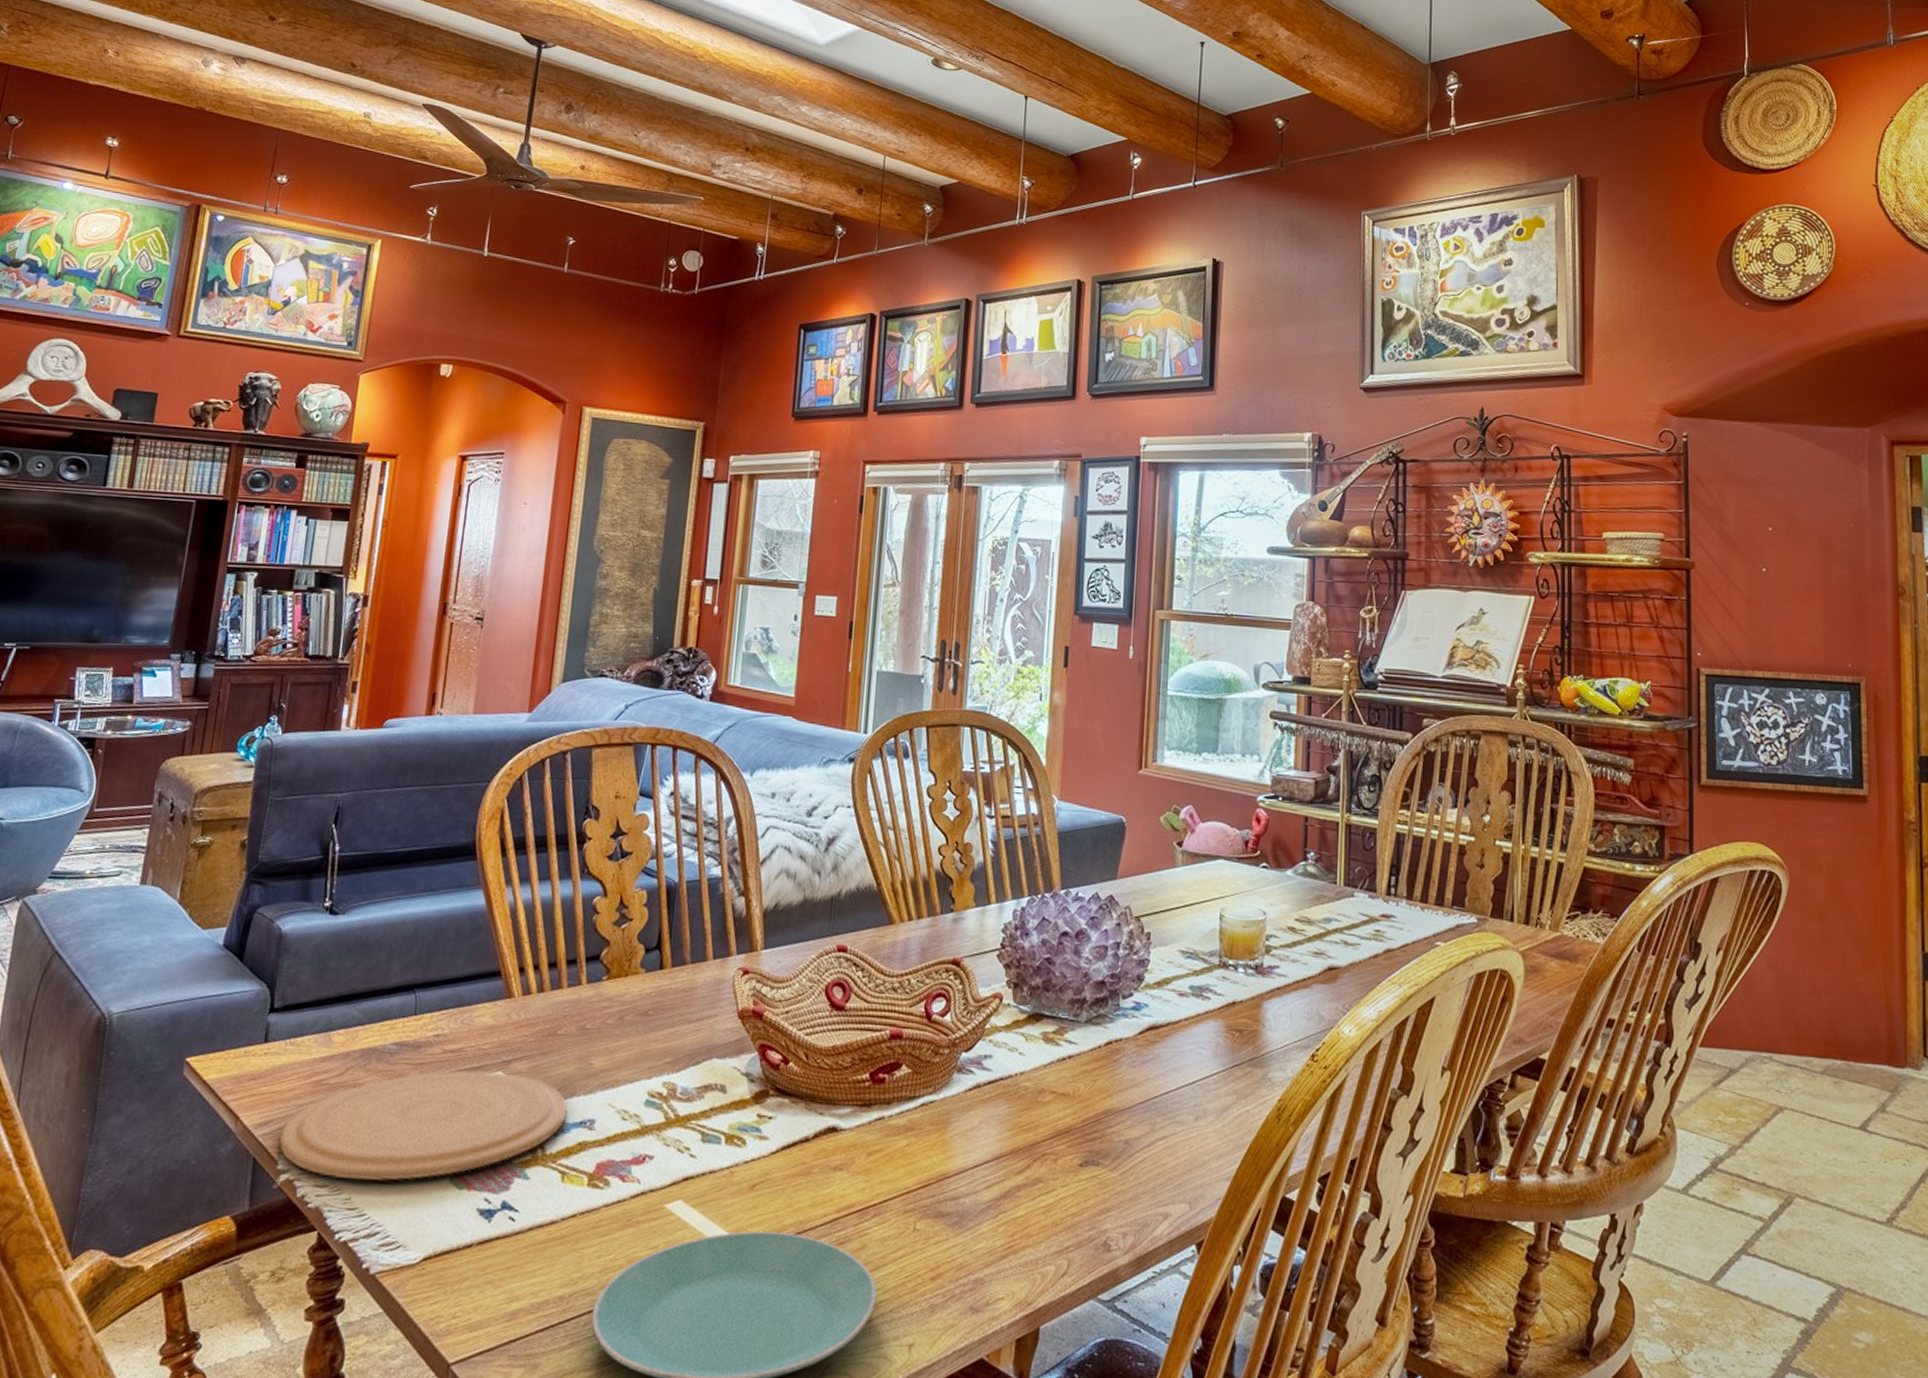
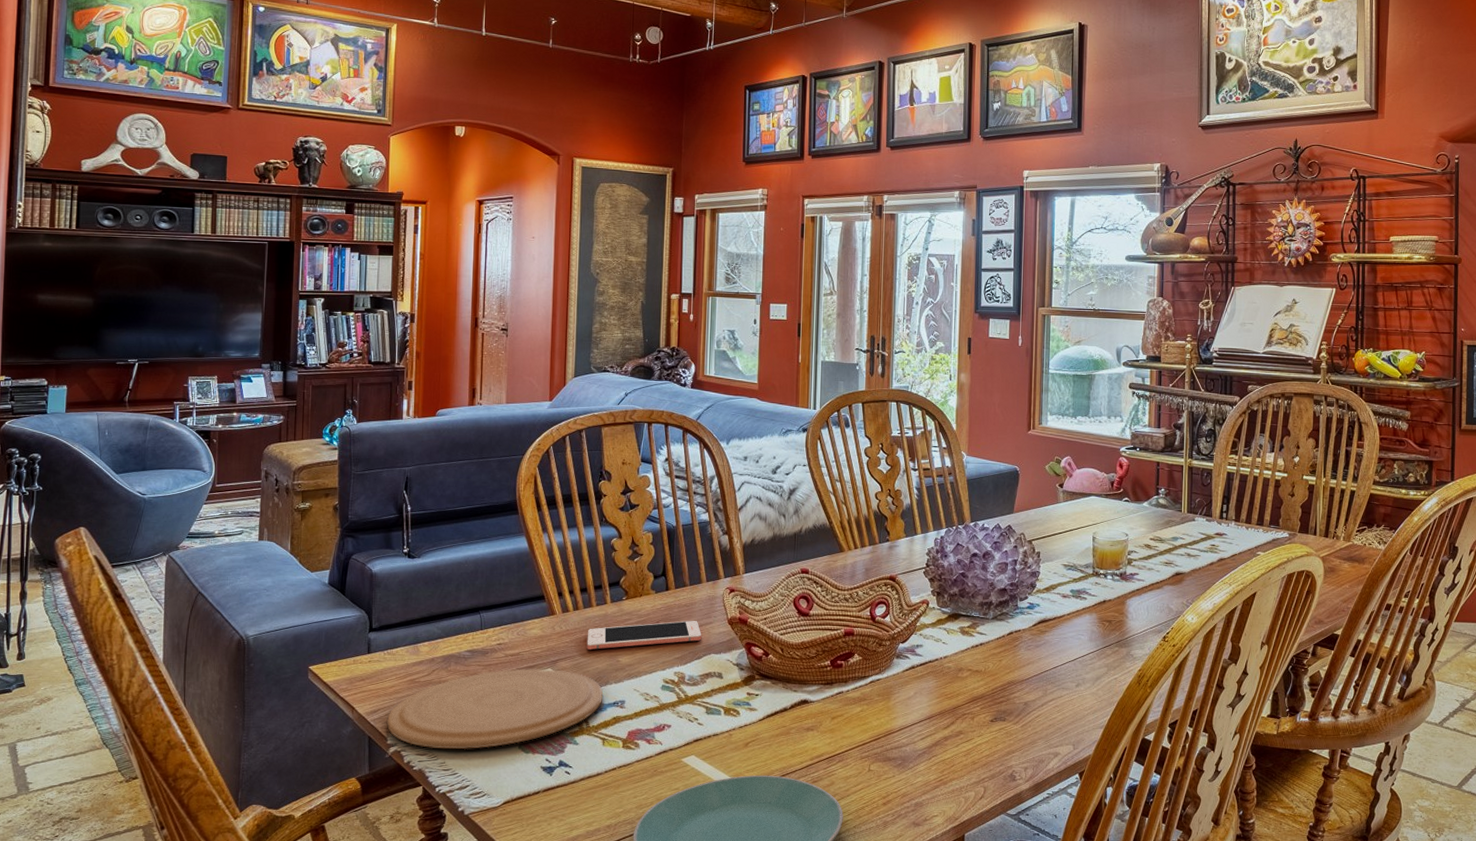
cell phone: none [550,1011,703,1048] -> present [587,621,702,650]

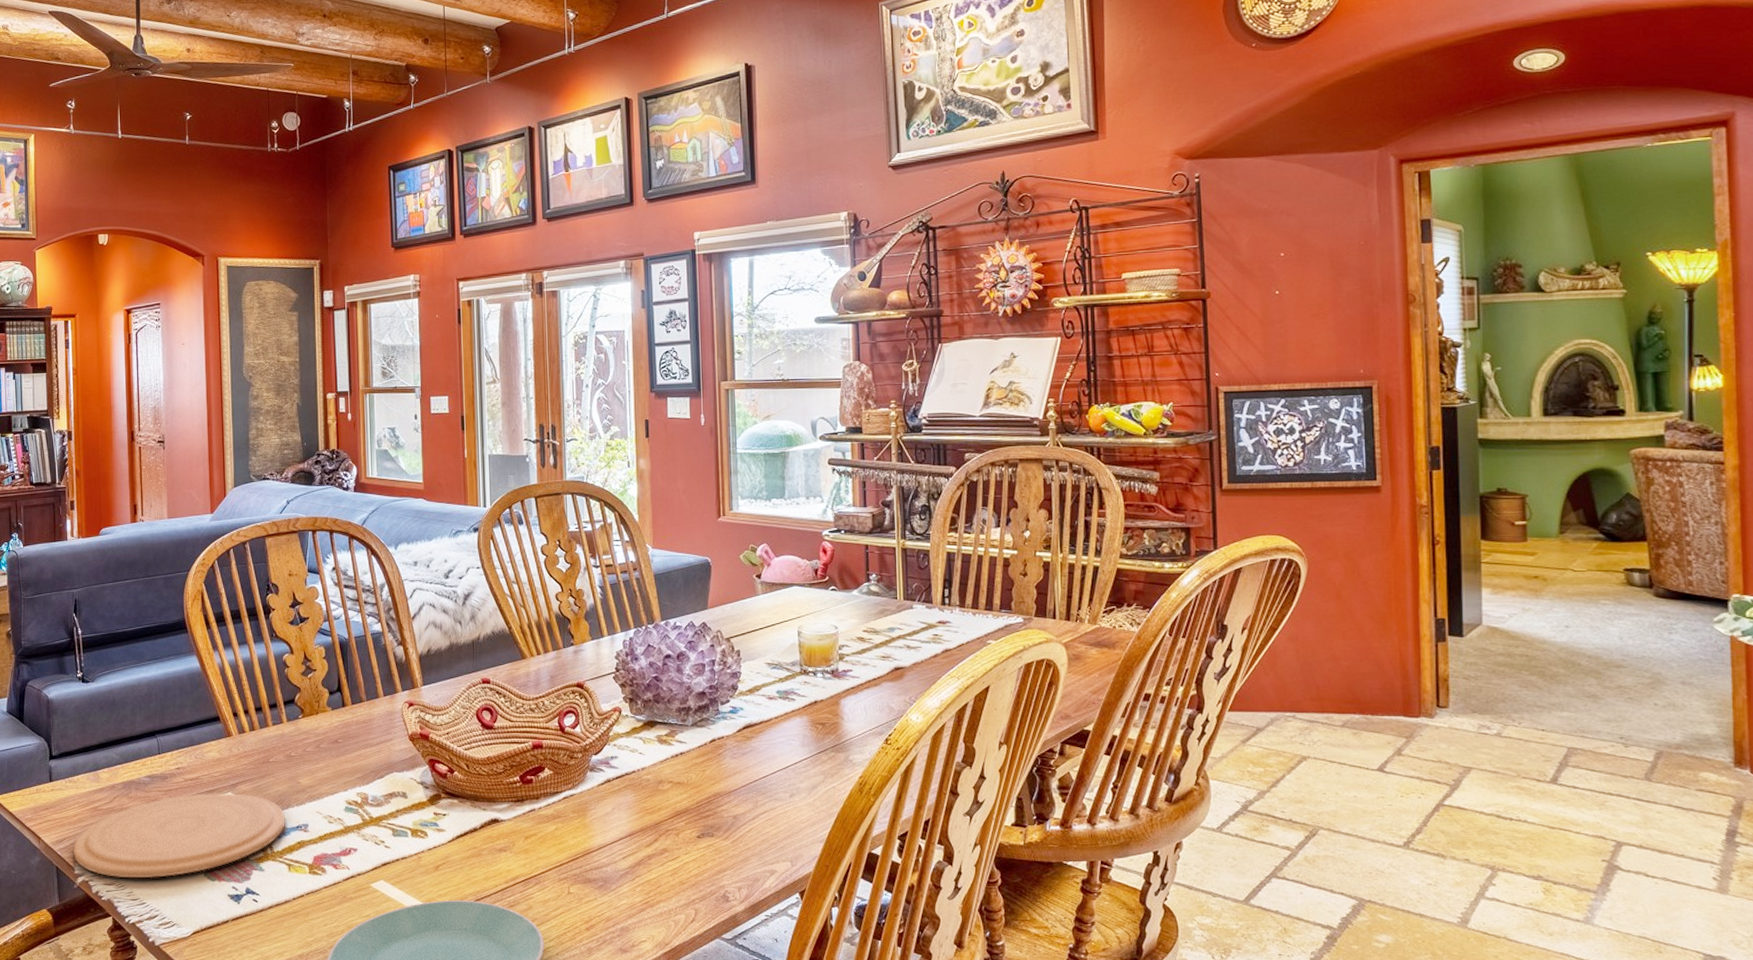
cell phone: present [587,621,702,650] -> none [265,738,383,771]

